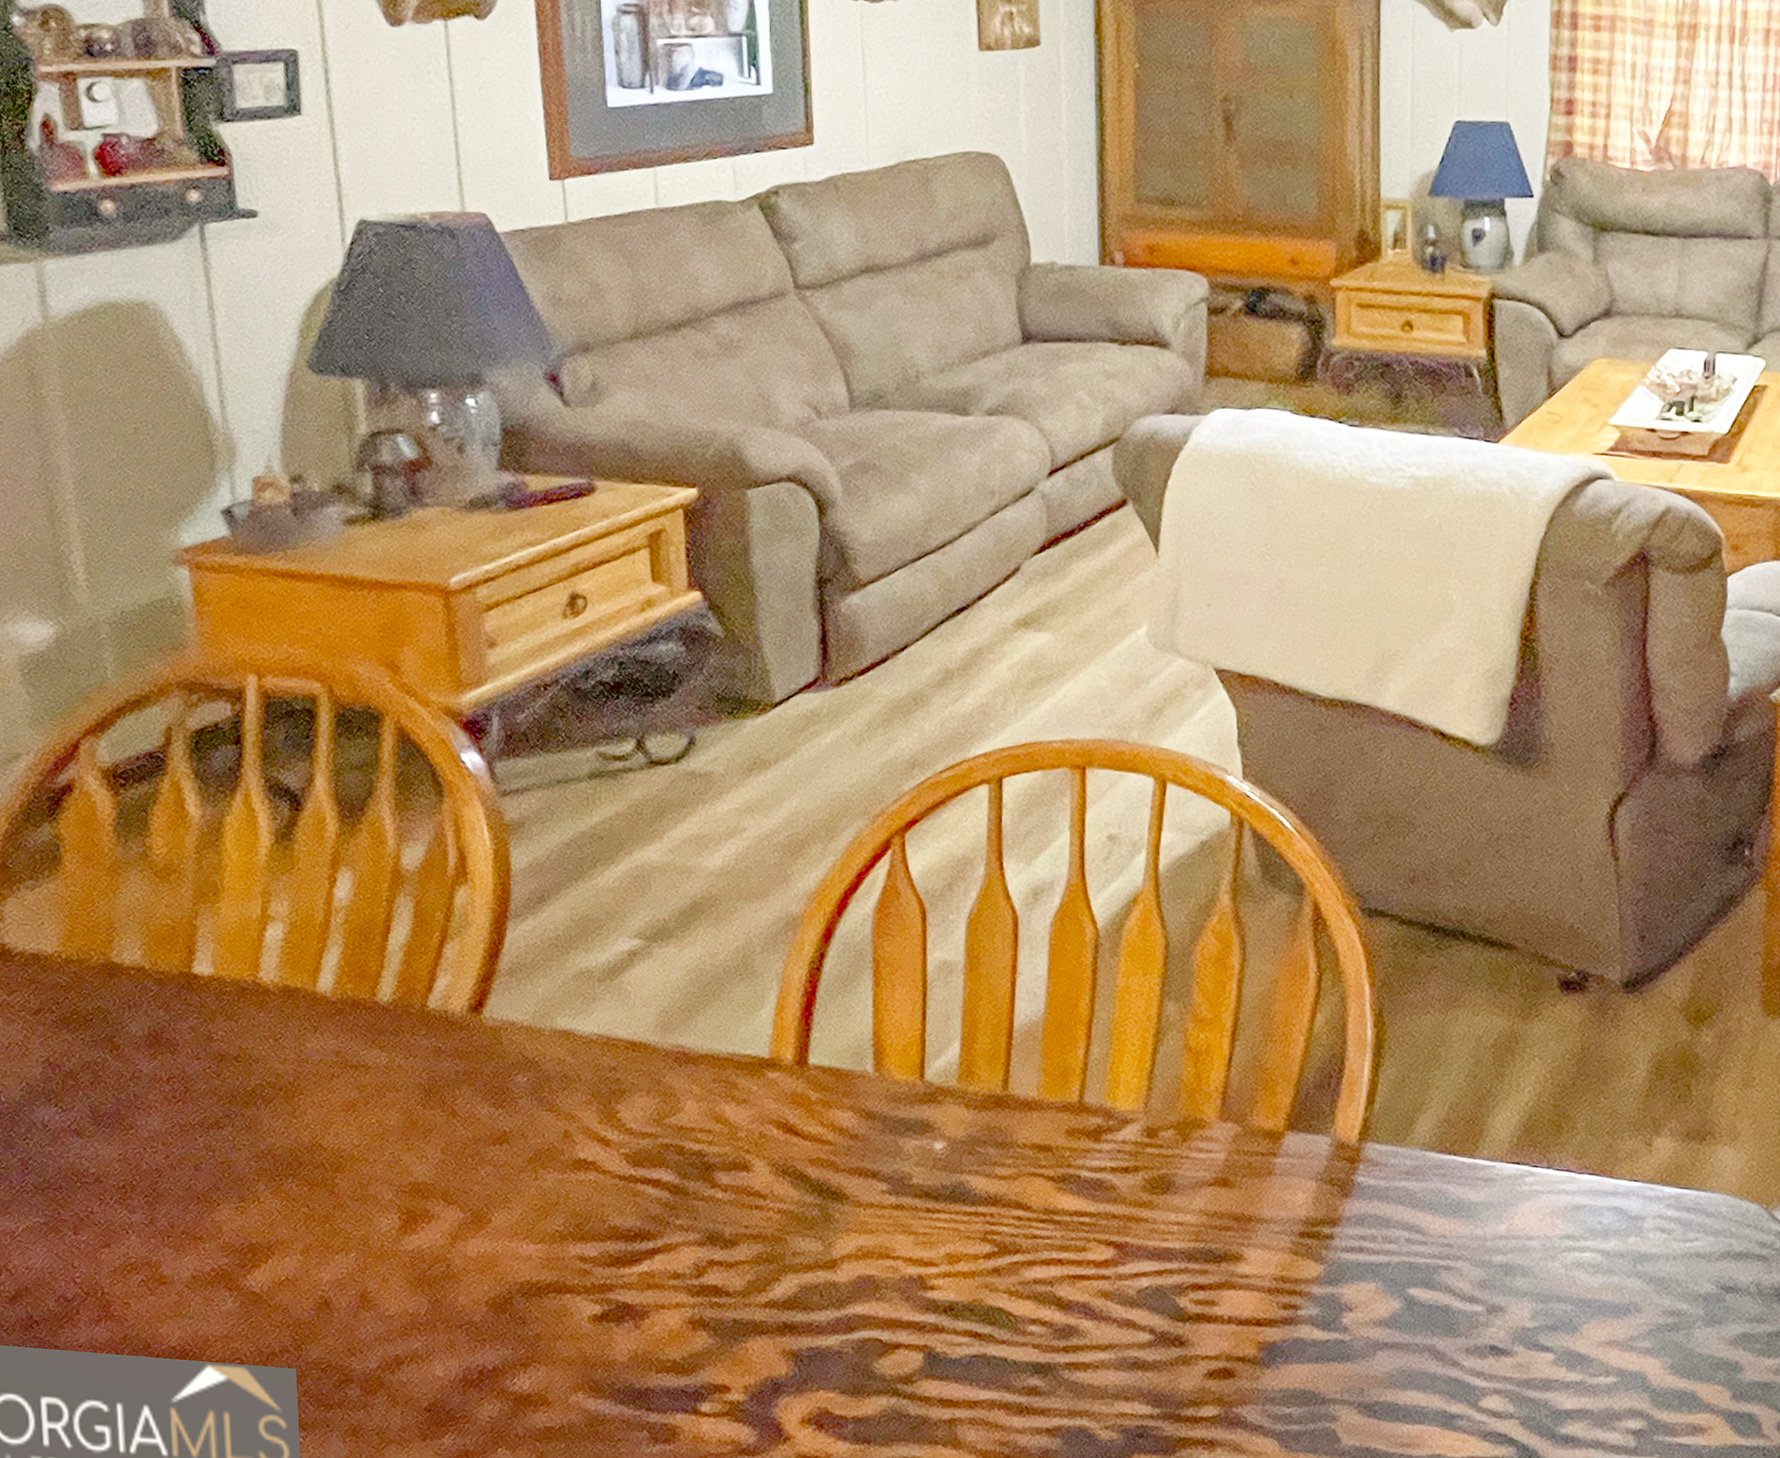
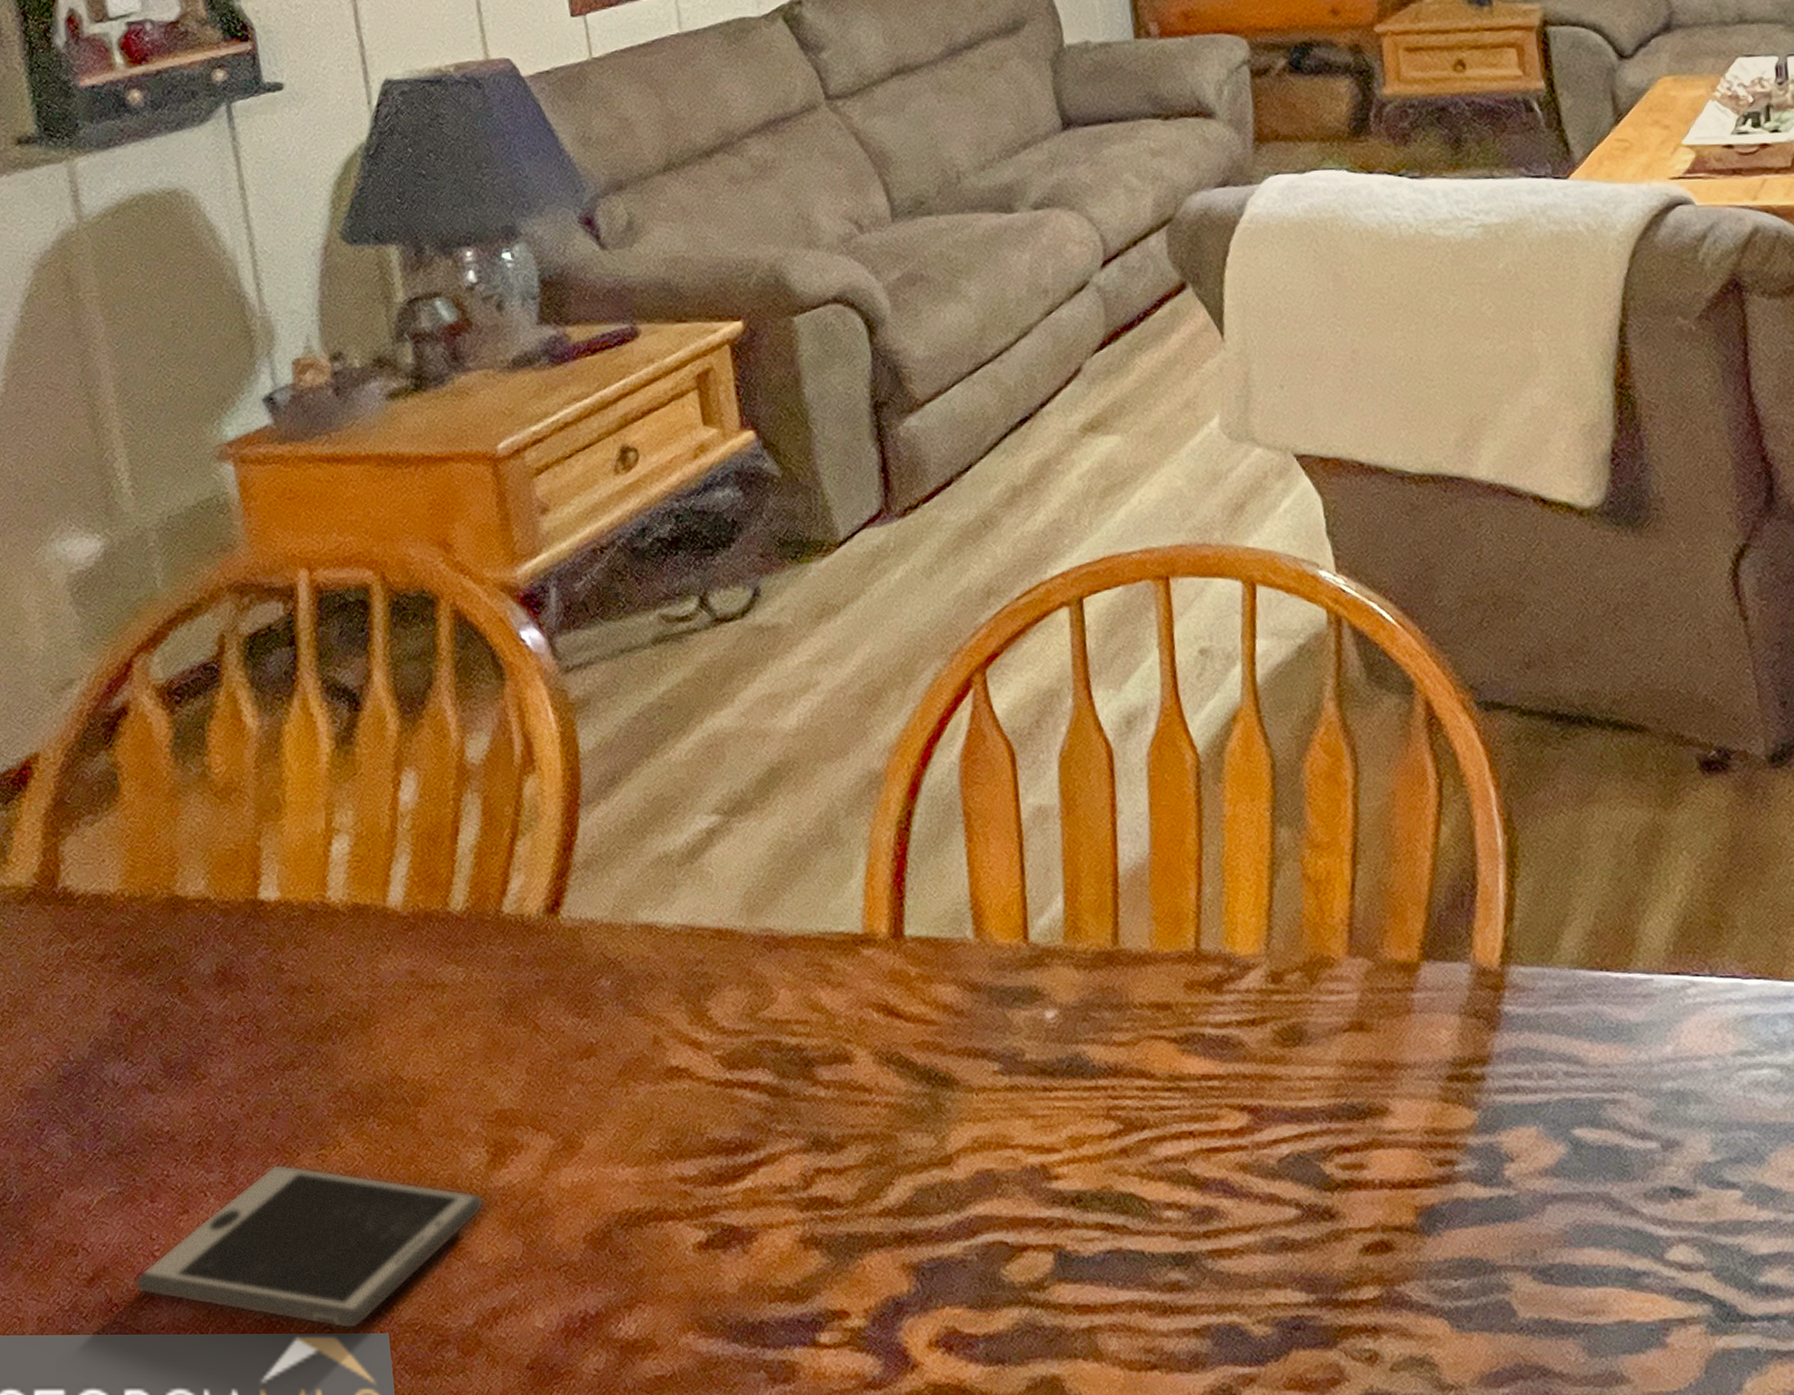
smartphone: none [55,1211,393,1363] -> present [135,1164,484,1329]

